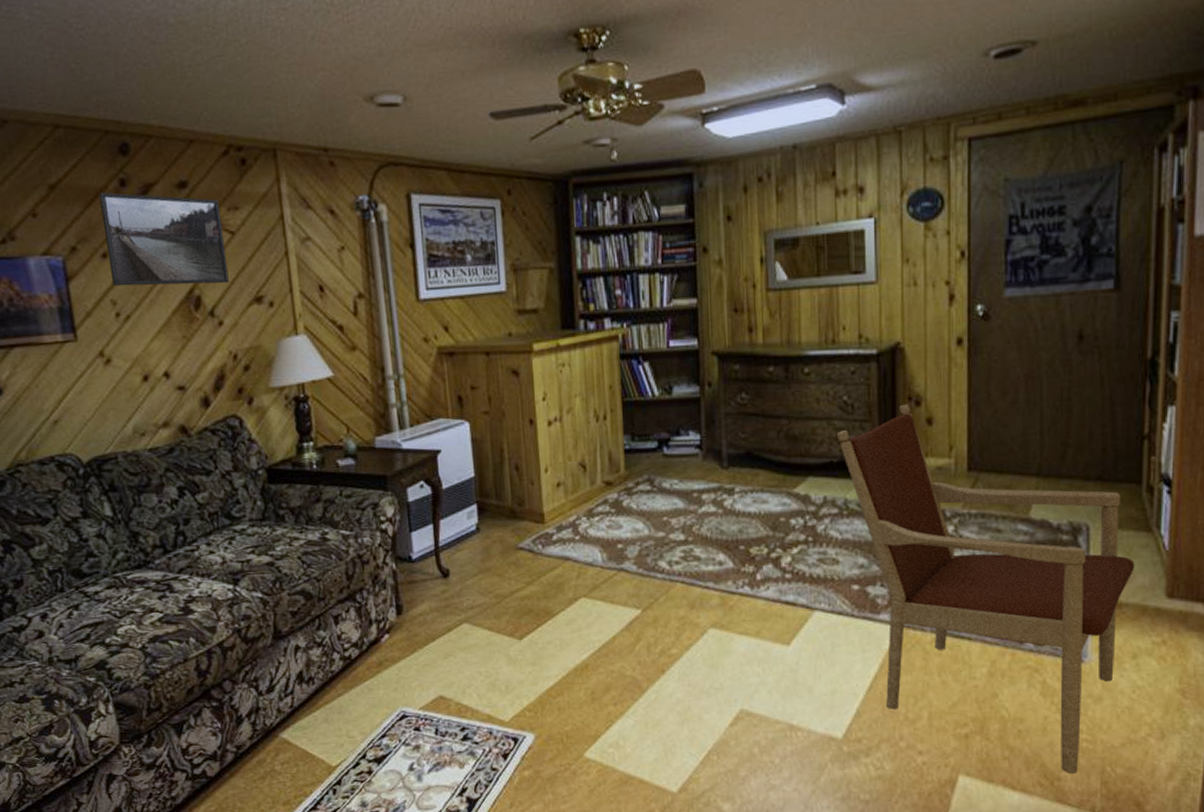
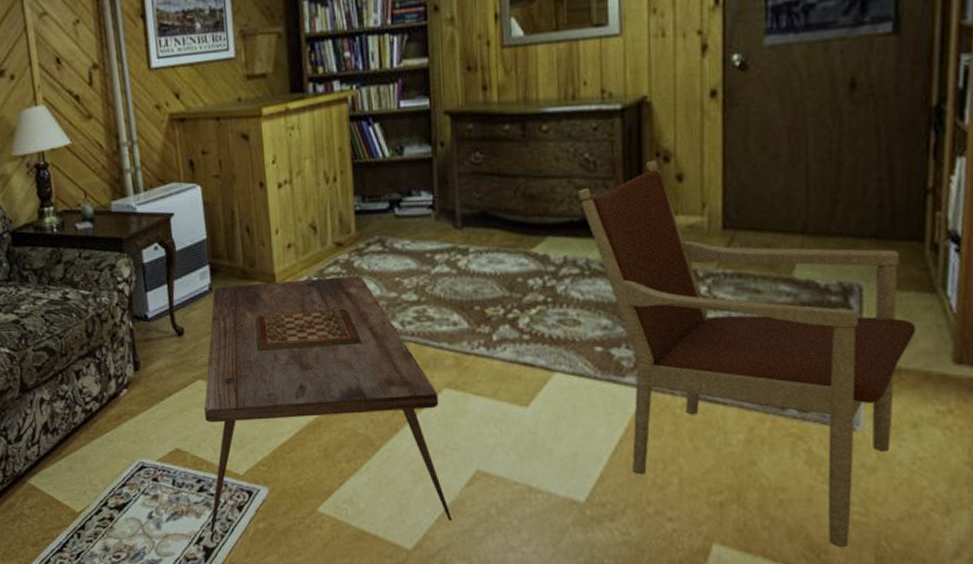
coffee table: none [469,515,716,783] -> present [204,276,452,533]

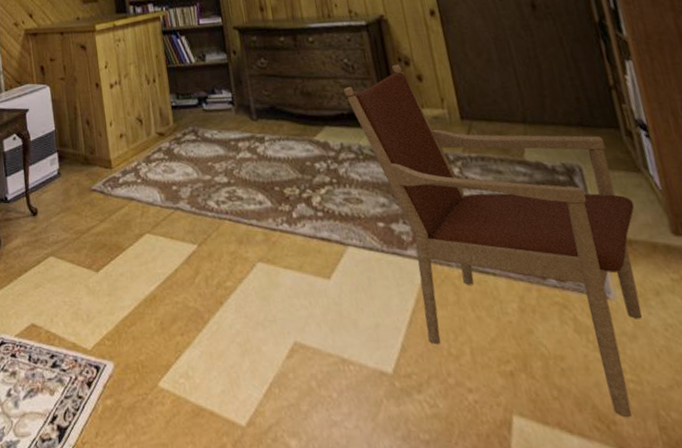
coffee table: present [204,276,452,533] -> none [55,161,278,411]

